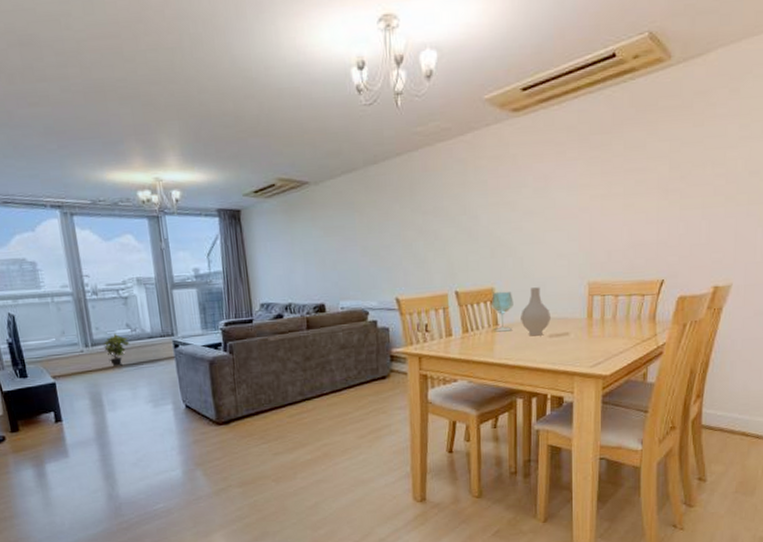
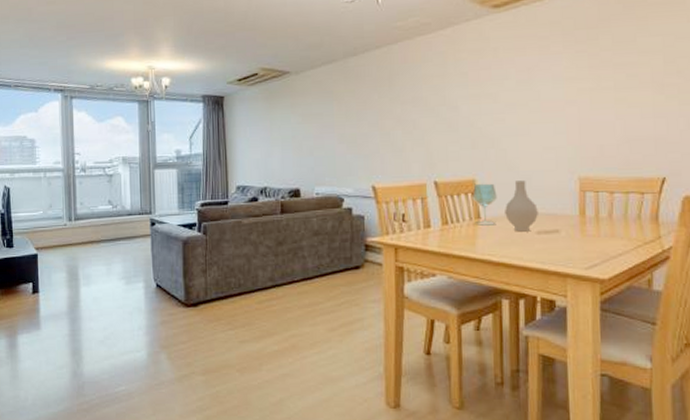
potted plant: present [102,333,130,366] -> none [84,209,110,241]

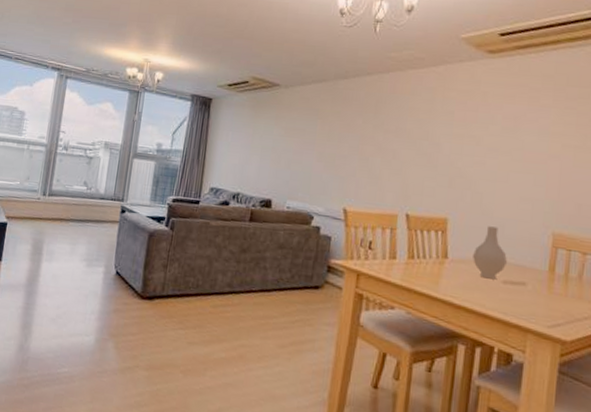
wine glass: present [472,183,497,226] -> none [441,222,467,268]

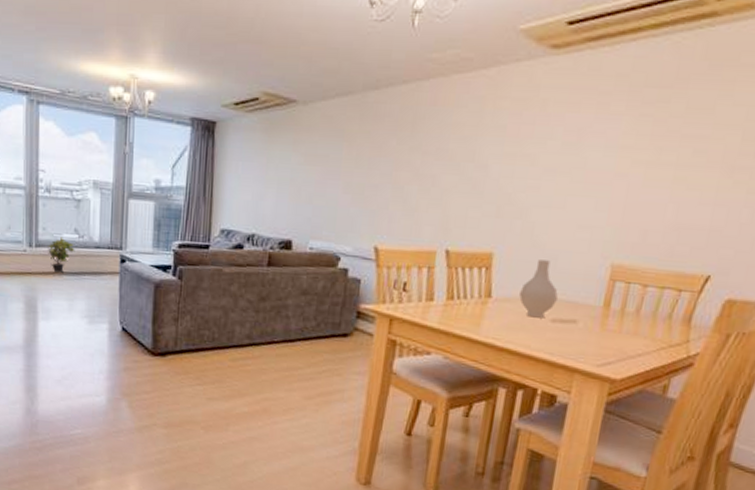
potted plant: none [58,188,83,219] -> present [47,236,75,273]

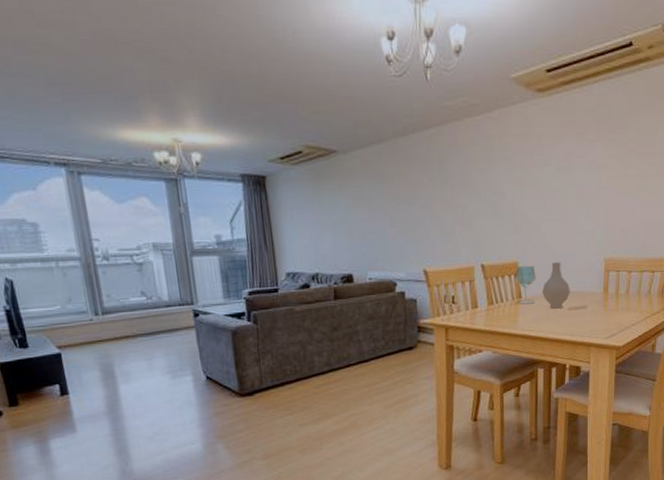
potted plant: present [47,236,75,273] -> none [114,301,146,336]
wine glass: none [485,257,515,307] -> present [514,265,536,305]

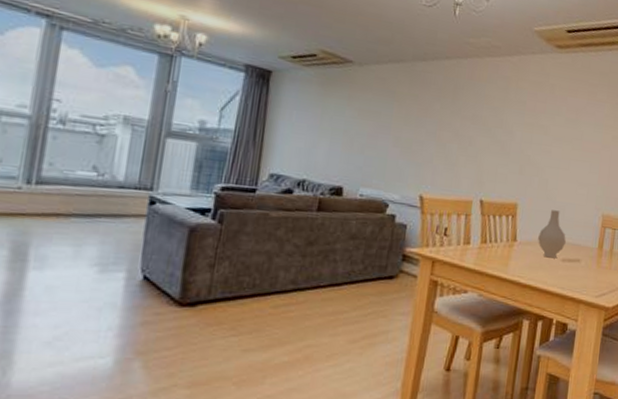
wine glass: present [514,265,536,305] -> none [511,207,534,249]

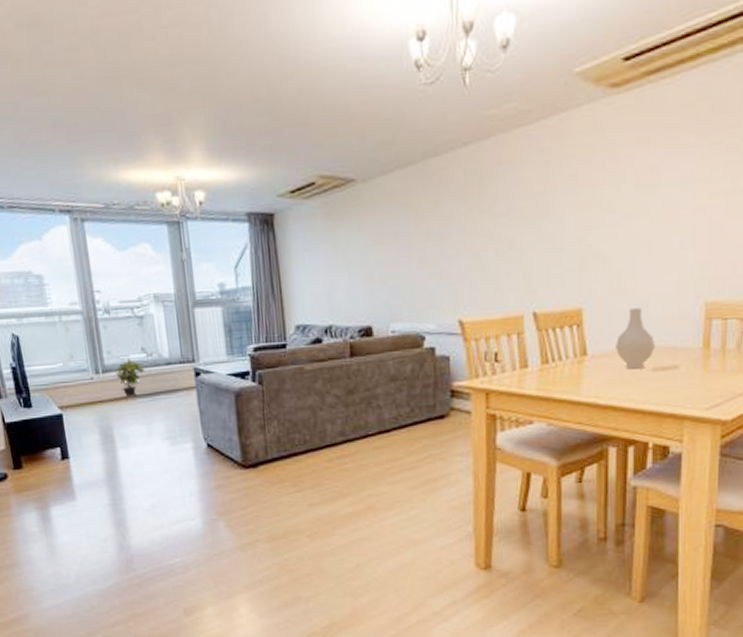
potted plant: none [52,174,91,214] -> present [114,358,146,396]

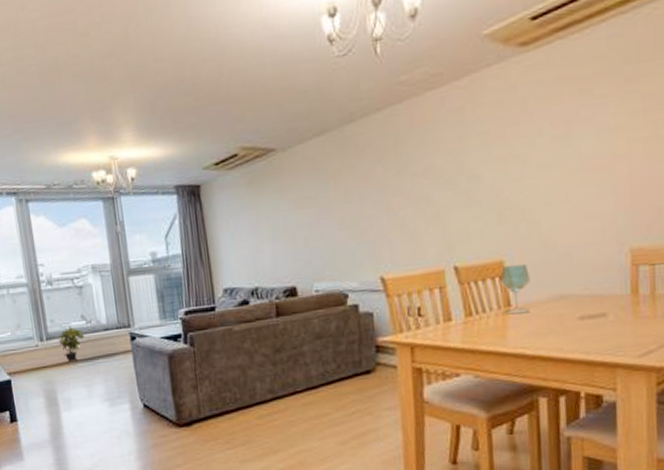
wine glass: none [577,312,607,364] -> present [500,264,530,315]
vase: present [616,308,655,370] -> none [540,257,581,319]

